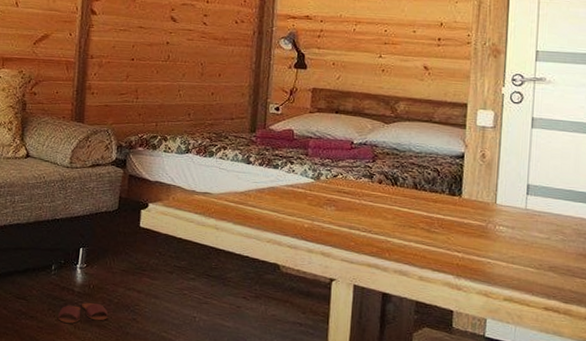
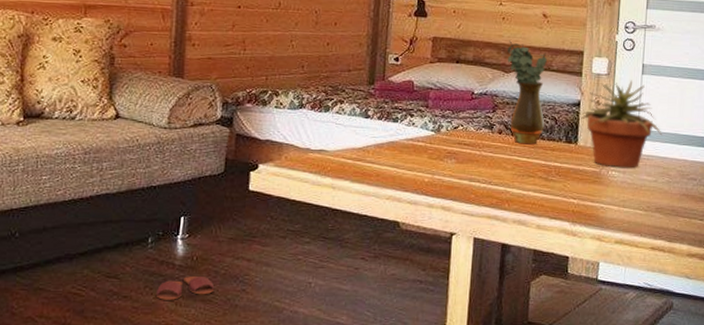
vase: none [387,92,428,196] -> present [507,40,547,145]
potted plant: none [464,133,555,224] -> present [580,80,662,169]

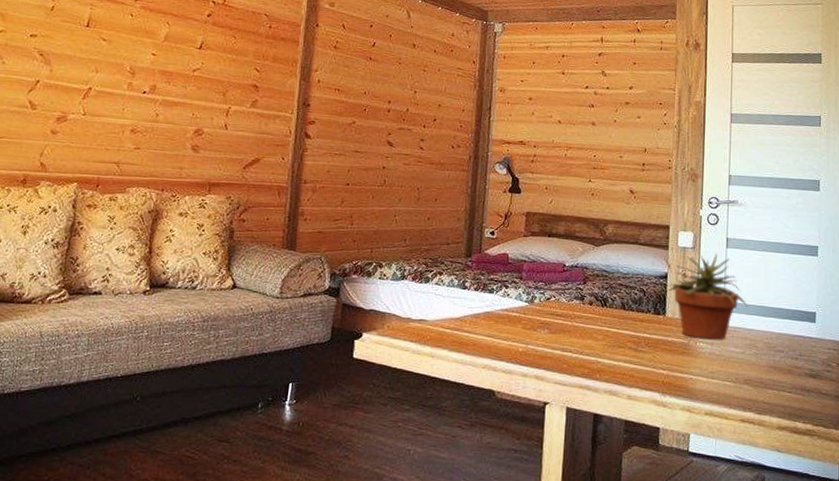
slippers: present [155,275,215,300] -> none [263,441,319,465]
vase: present [507,40,547,145] -> none [596,215,634,316]

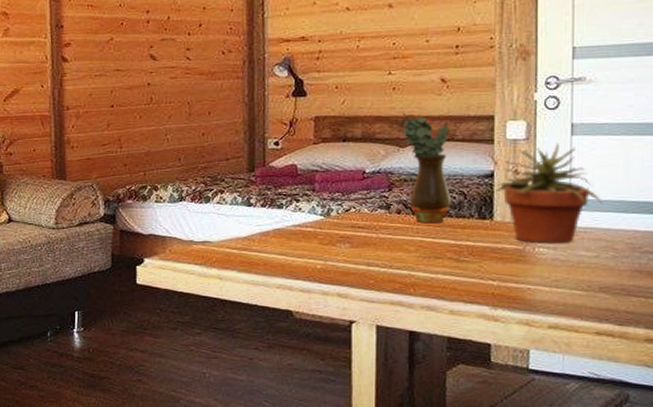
vase: none [596,215,634,316] -> present [401,112,450,224]

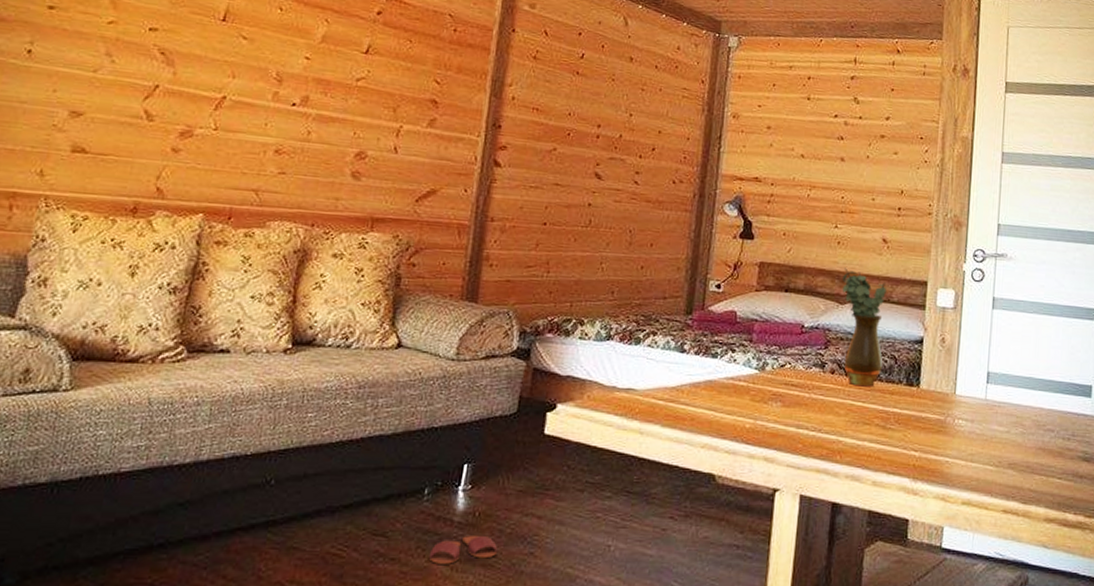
slippers: none [58,366,112,390] -> present [428,534,498,564]
potted plant: present [494,143,602,244] -> none [923,315,1015,417]

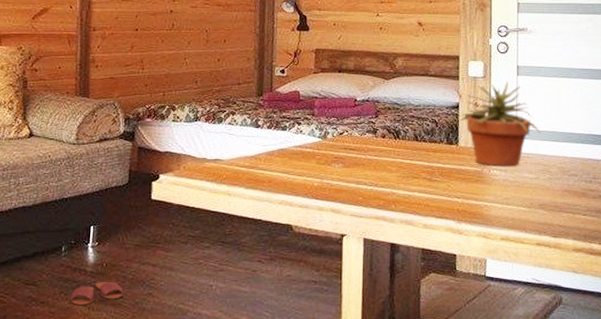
vase: present [842,267,886,387] -> none [386,49,425,147]
potted plant: none [923,315,1015,417] -> present [459,81,540,167]

